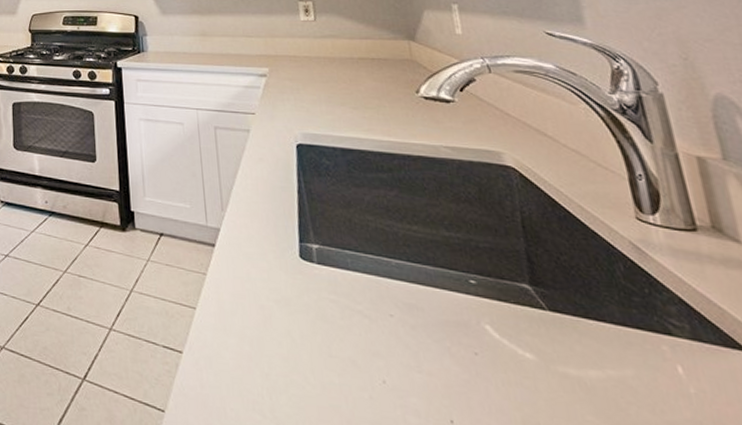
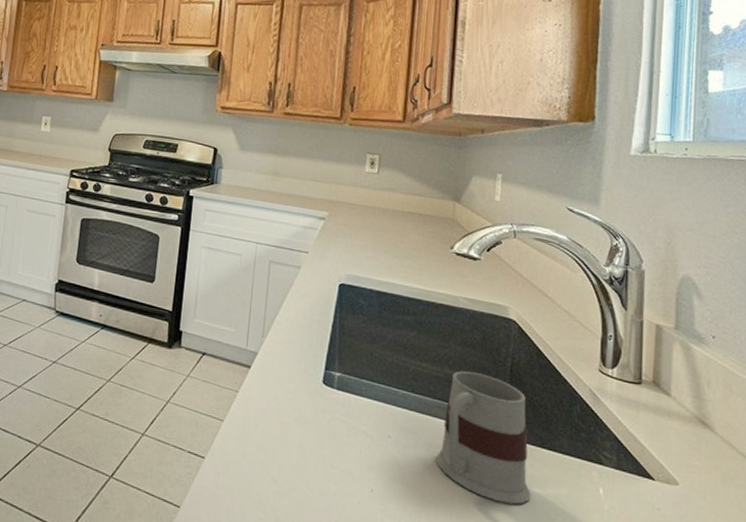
mug: none [452,231,588,392] -> present [436,371,531,505]

